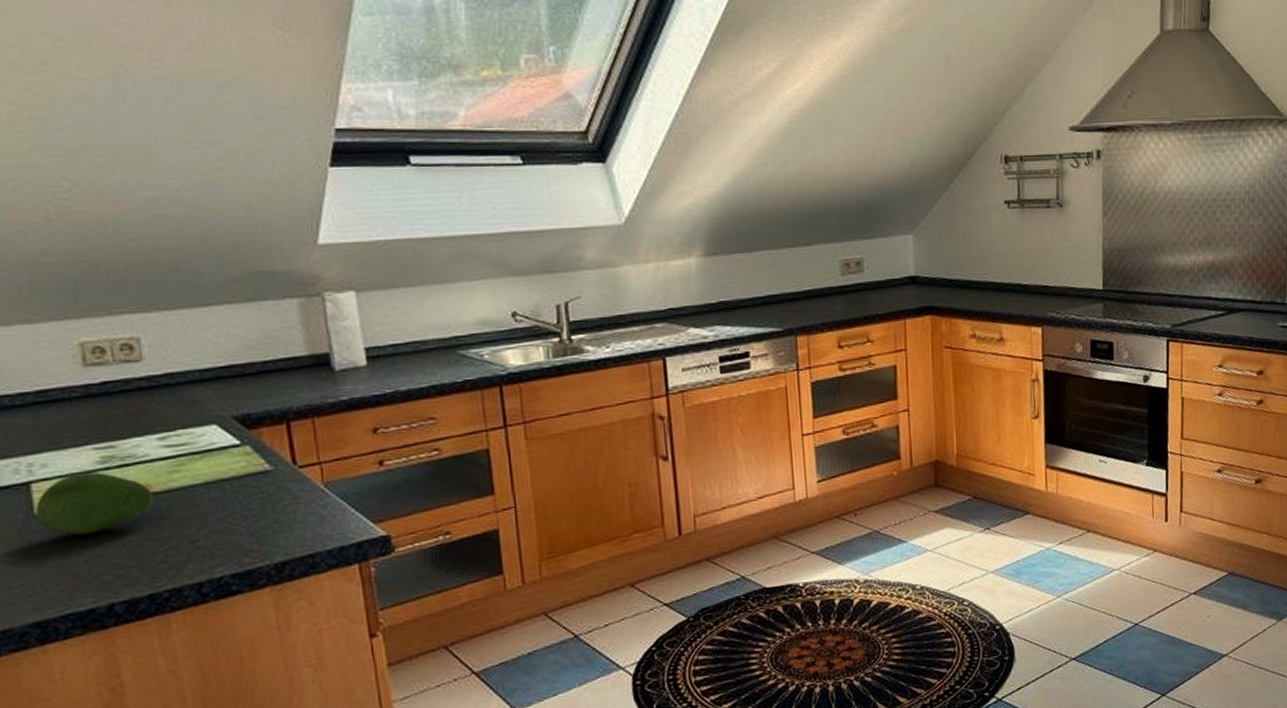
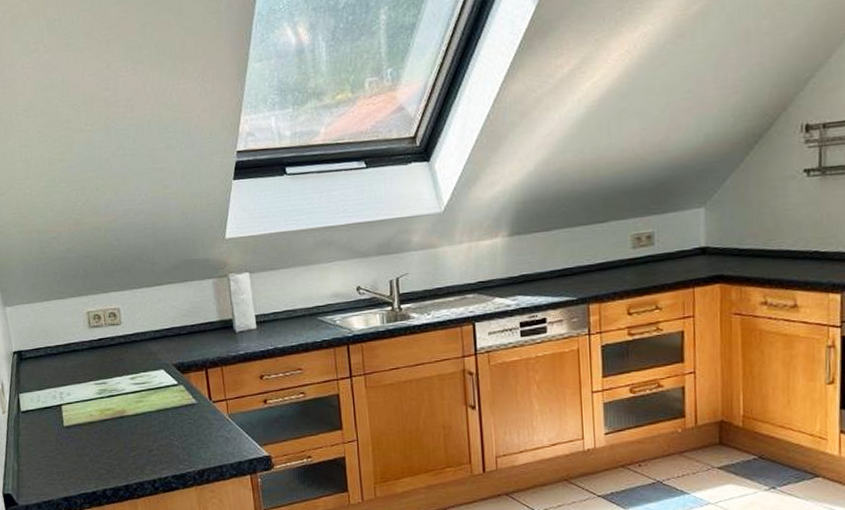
fruit: present [35,471,153,536] -> none [64,399,127,442]

